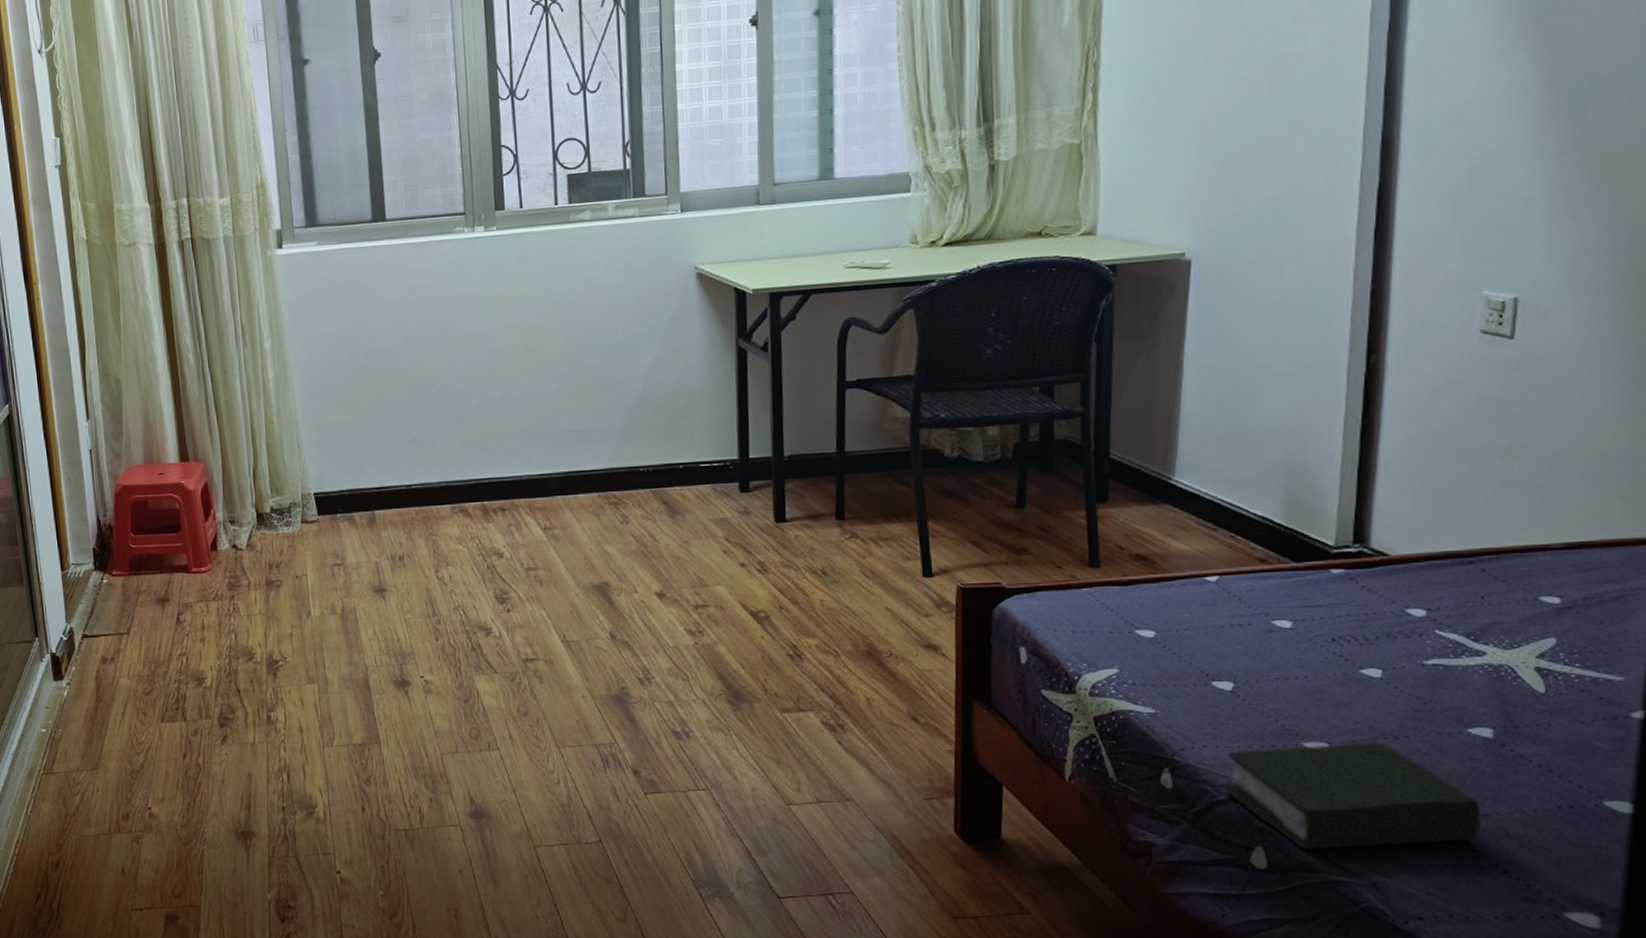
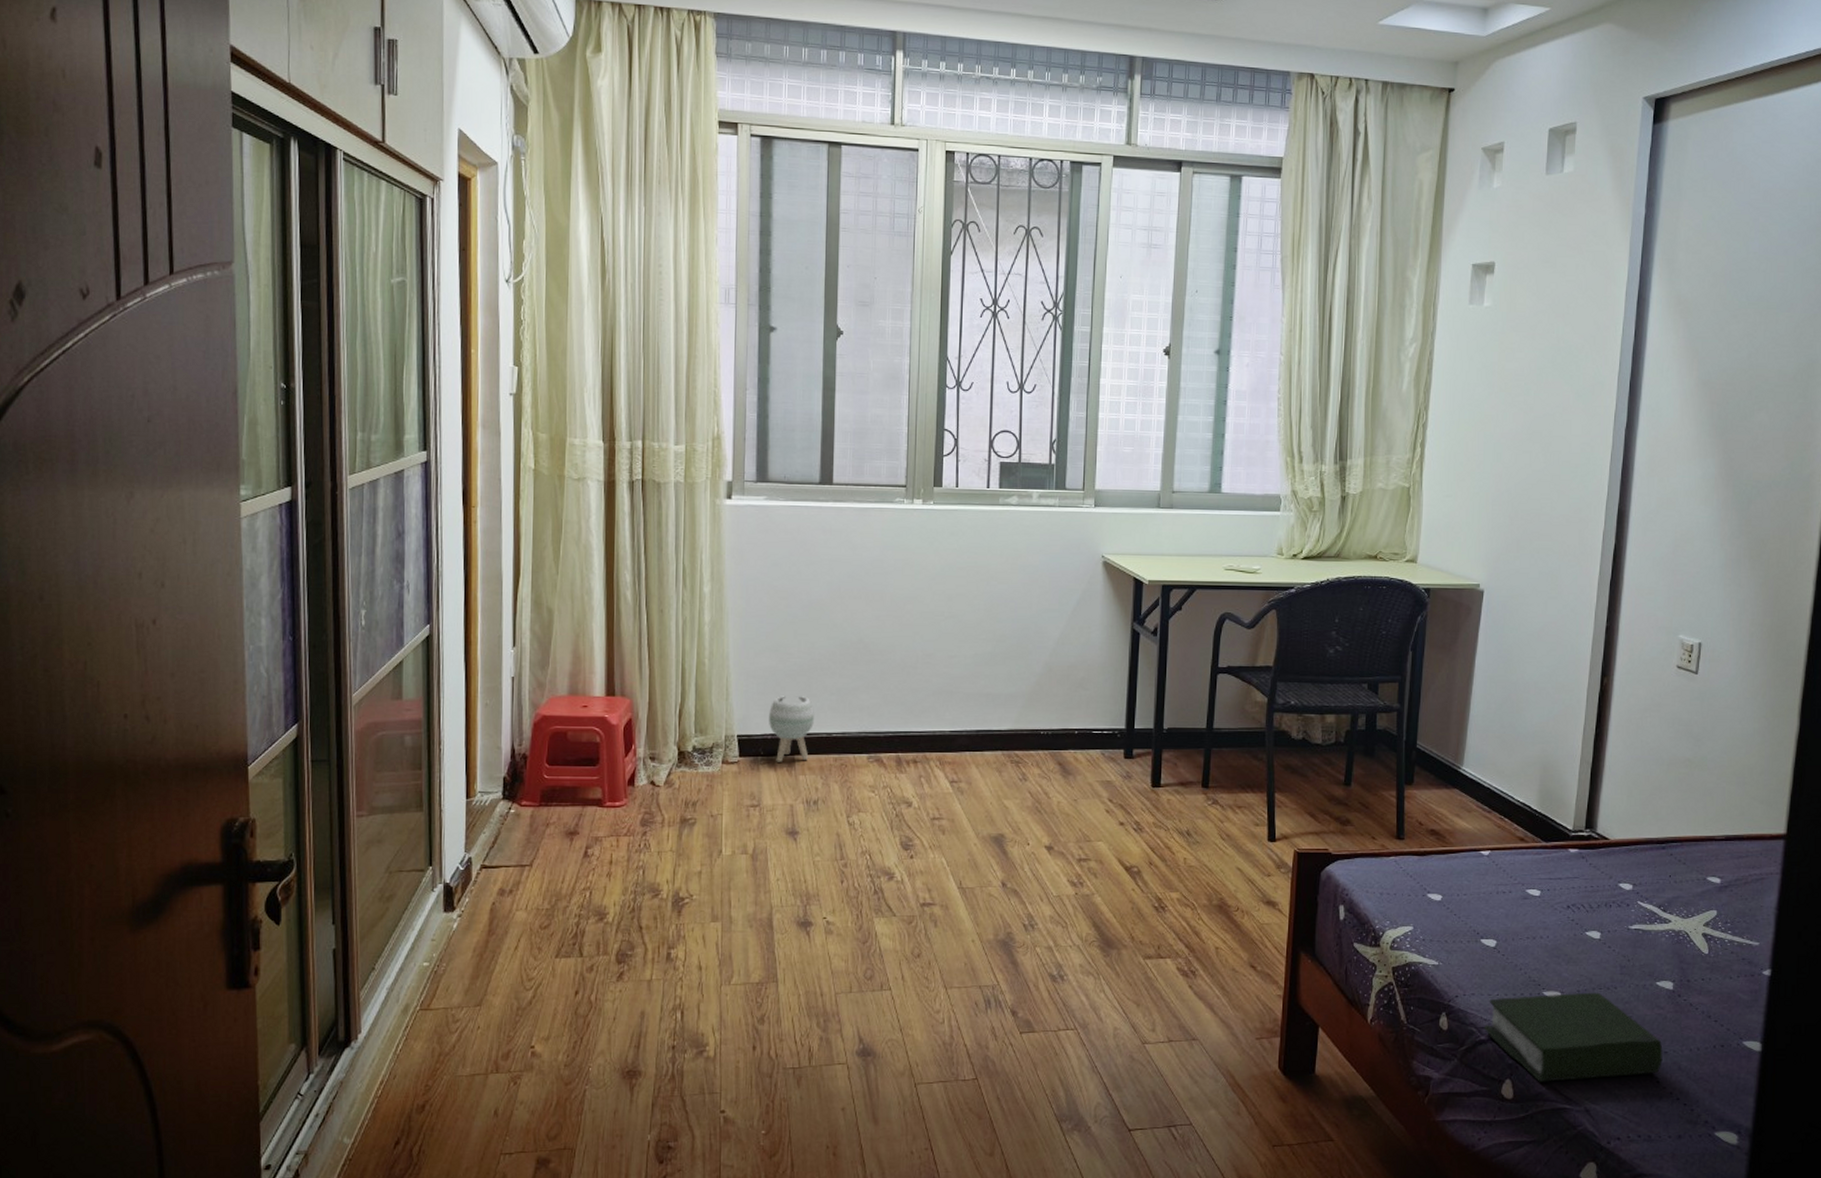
planter: none [344,447,391,519] -> present [769,695,814,762]

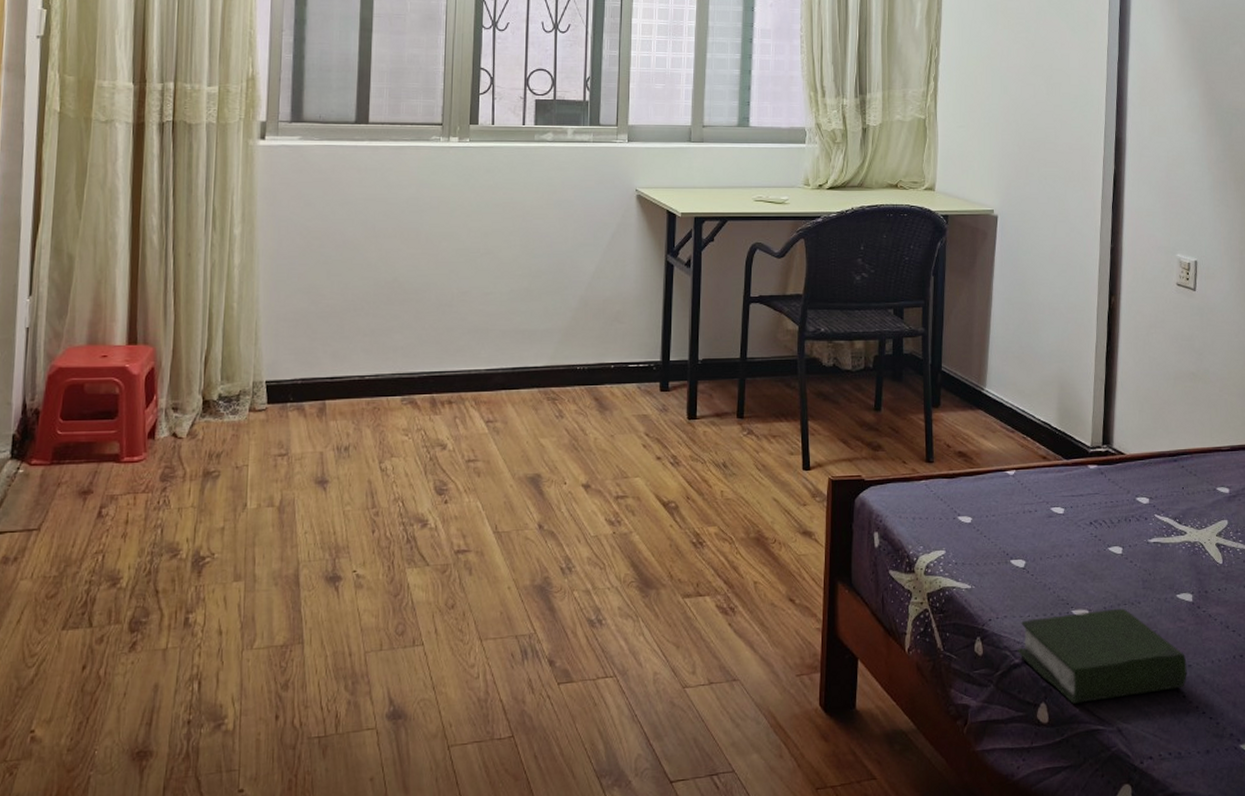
planter: present [769,695,814,762] -> none [299,337,347,408]

